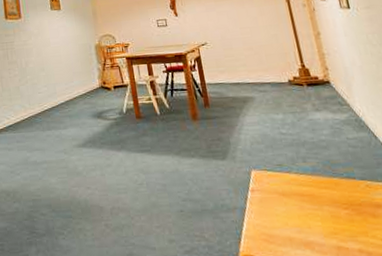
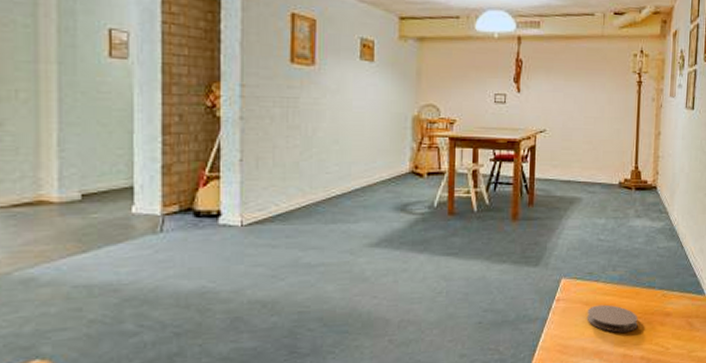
coaster: none [285,195,346,224] -> present [587,304,638,333]

